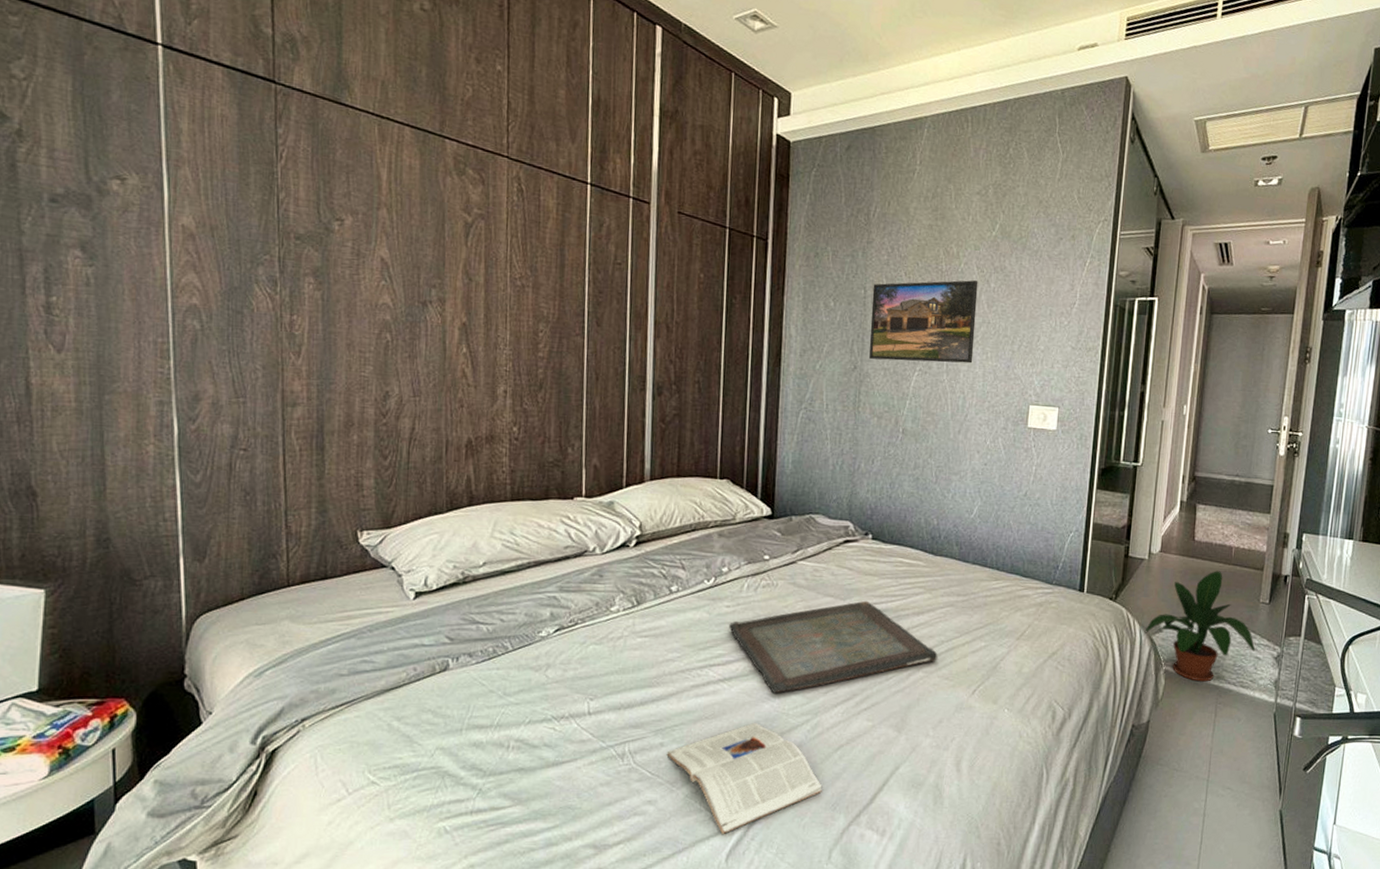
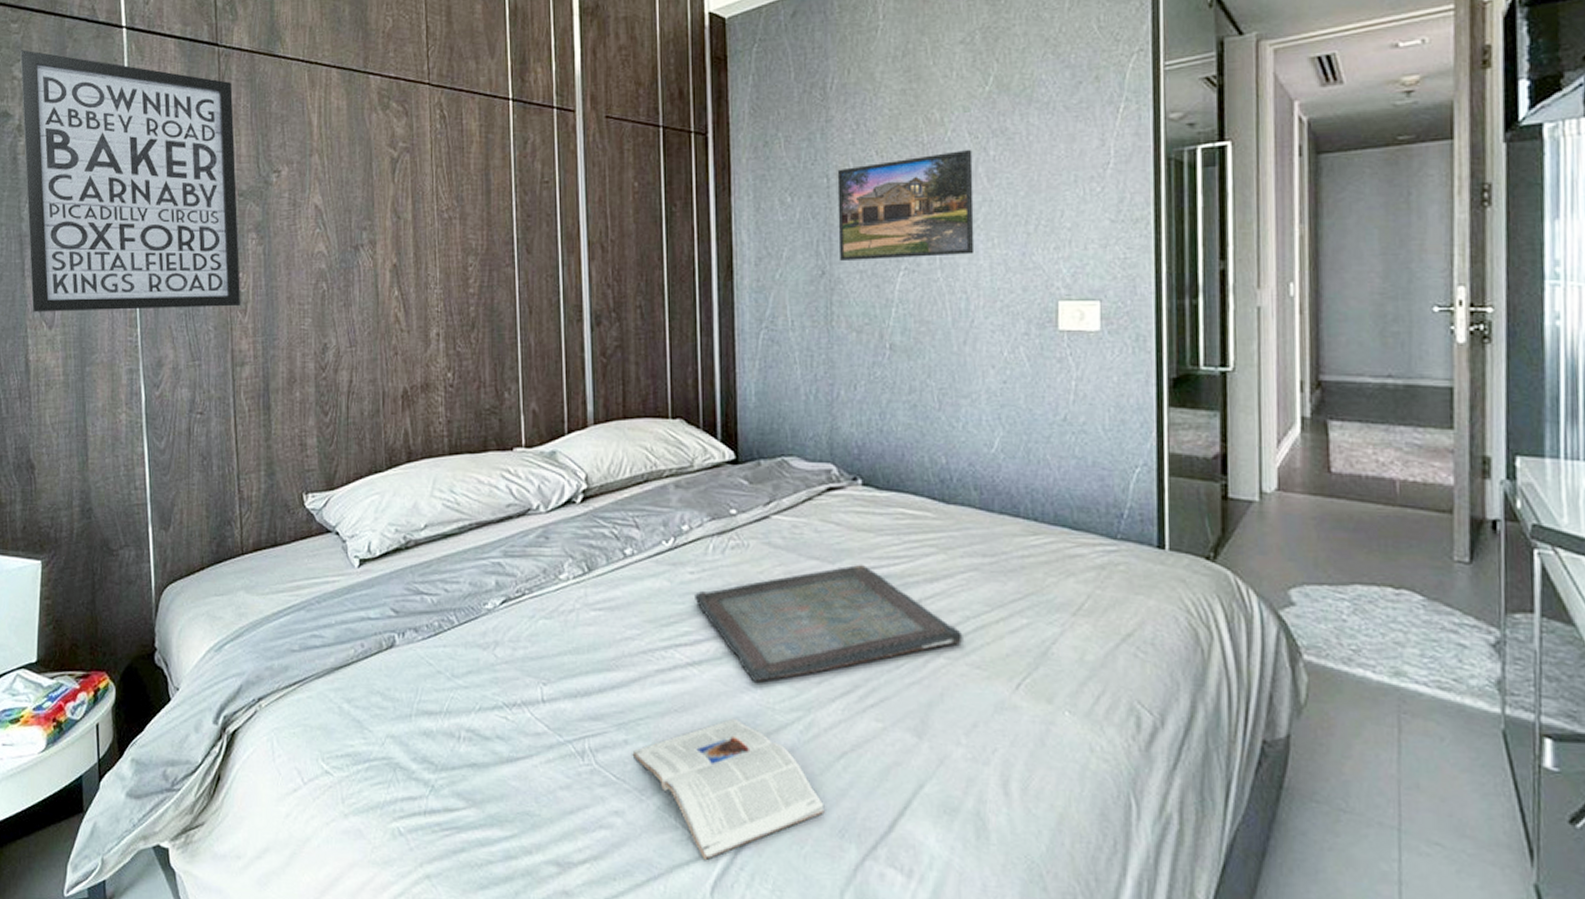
wall art: none [21,47,294,348] -> present [20,50,240,313]
potted plant: present [1144,571,1255,682] -> none [1266,515,1454,680]

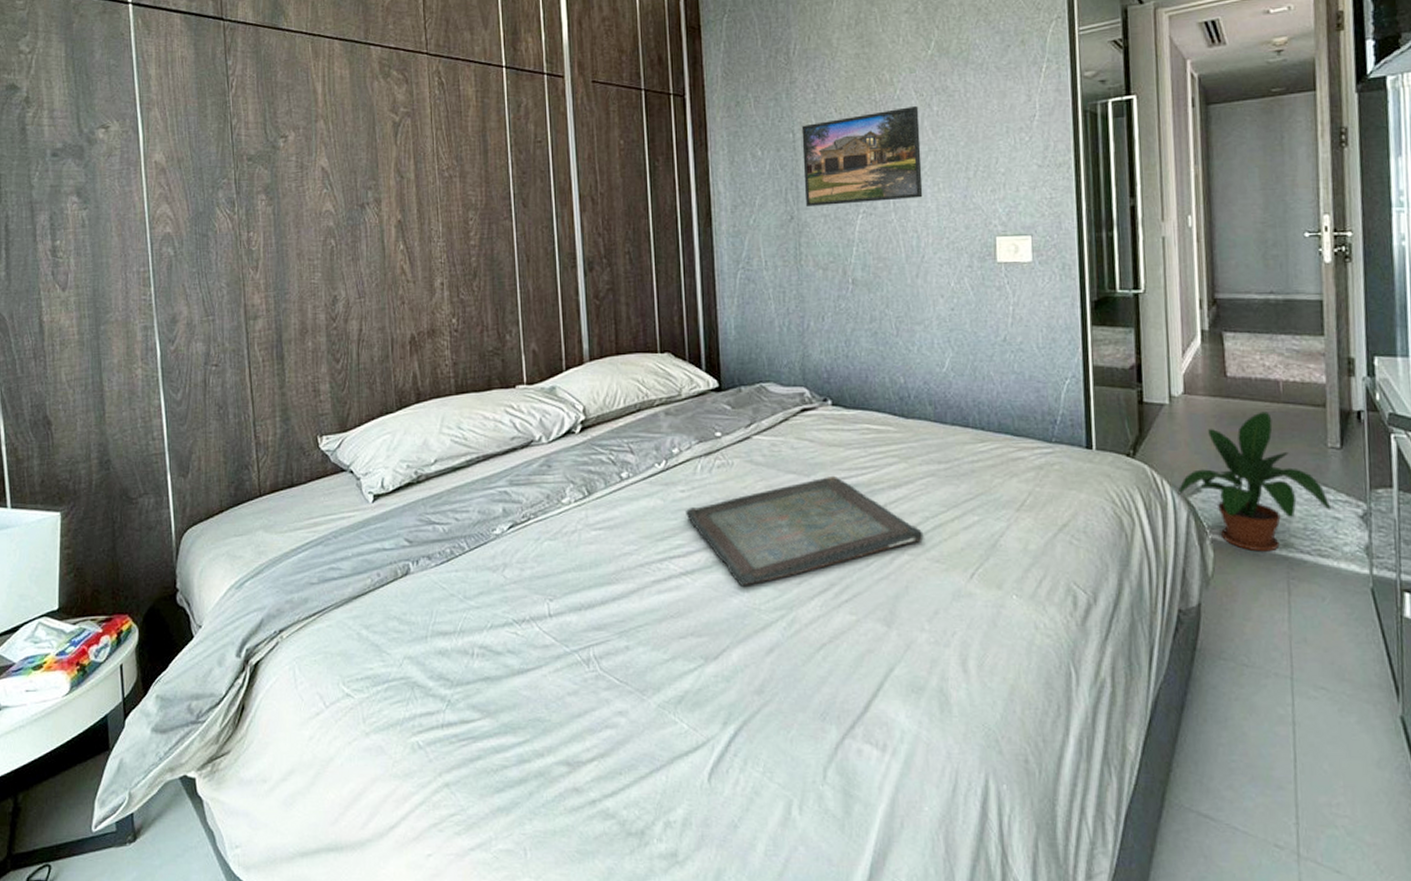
wall art: present [20,50,240,313] -> none [26,25,251,276]
magazine: present [632,718,825,860] -> none [633,620,808,749]
potted plant: none [1266,515,1454,680] -> present [1177,411,1330,552]

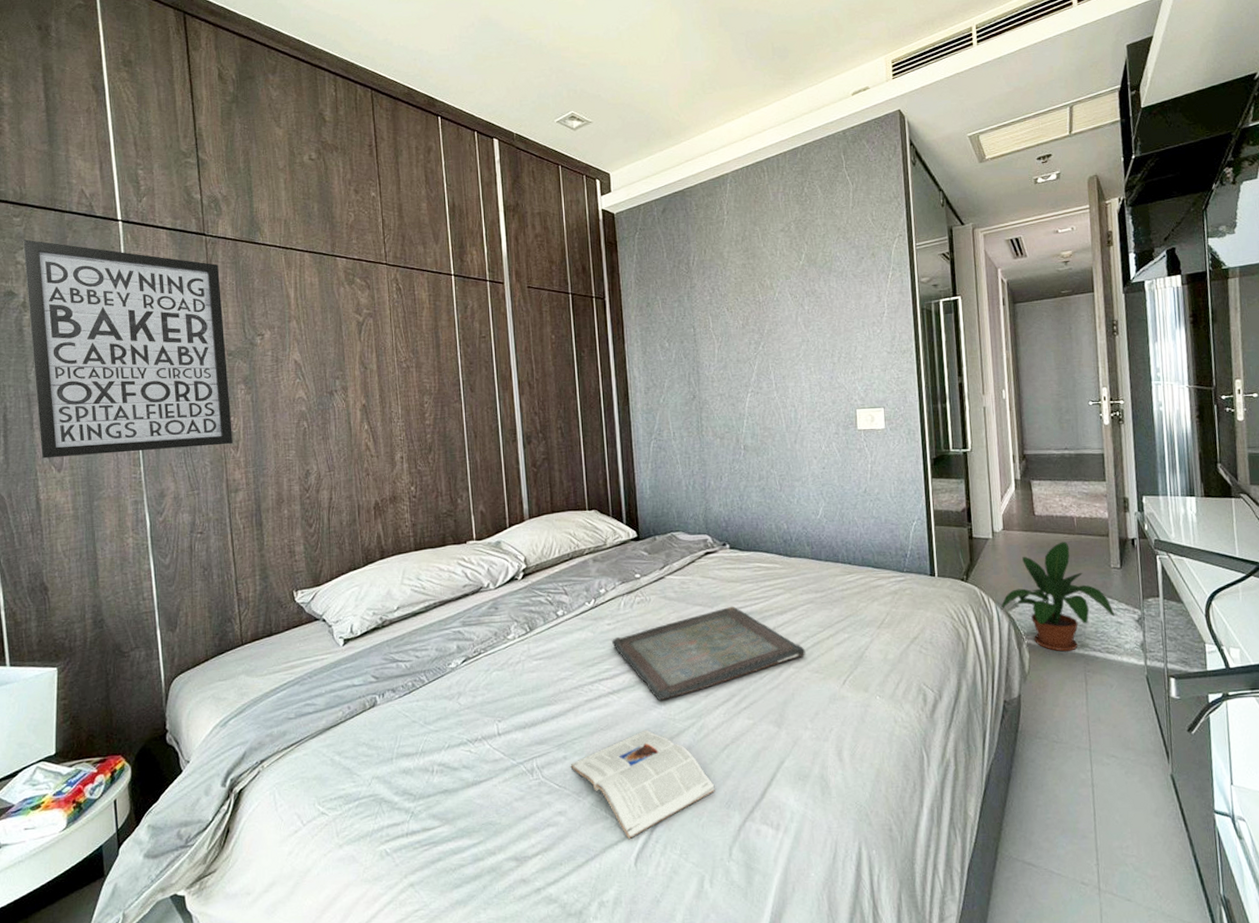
wall art: none [26,25,251,276] -> present [23,239,232,459]
magazine: none [633,620,808,749] -> present [570,729,715,839]
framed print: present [801,106,923,206] -> none [700,306,799,387]

